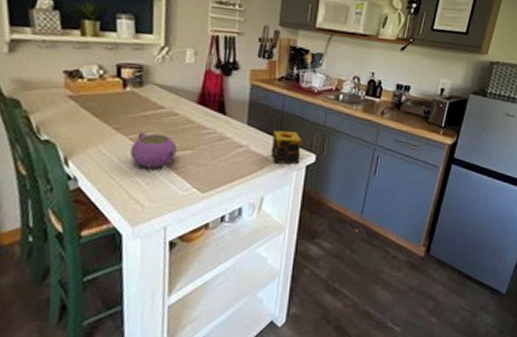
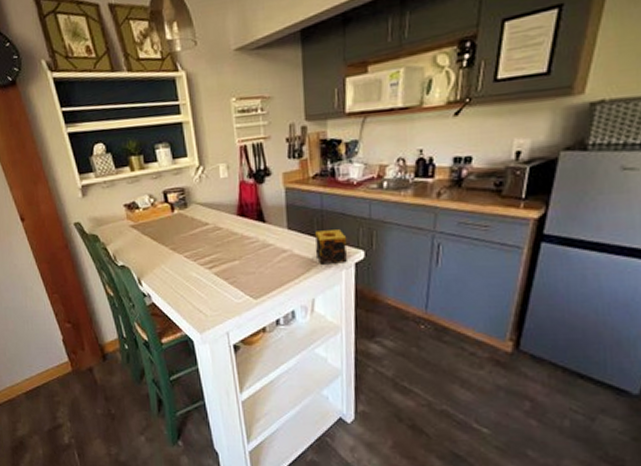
teapot: present [130,132,177,169] -> none [187,248,226,281]

